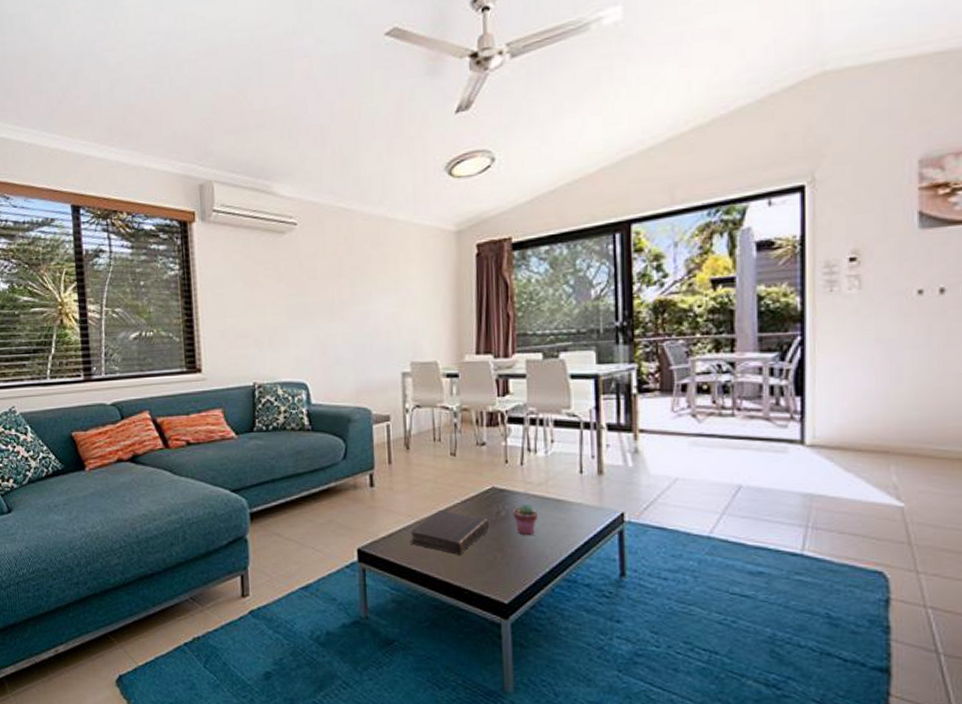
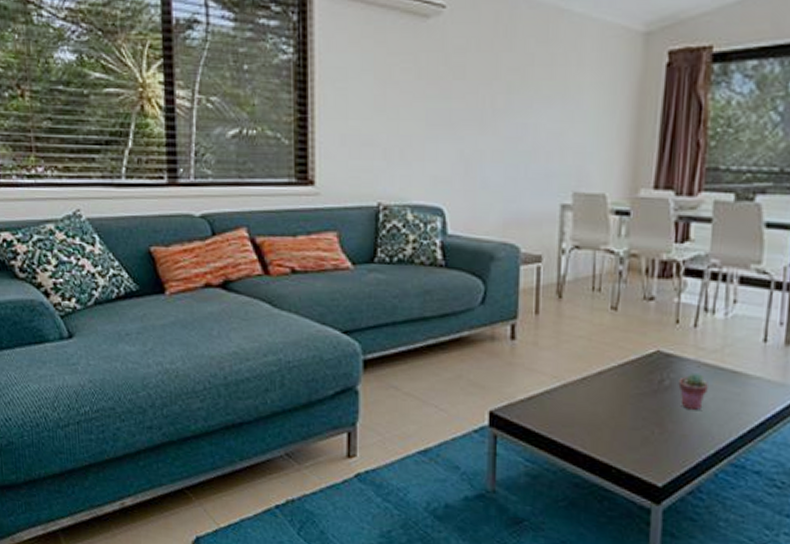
book: present [409,509,489,555] -> none [552,372,649,427]

